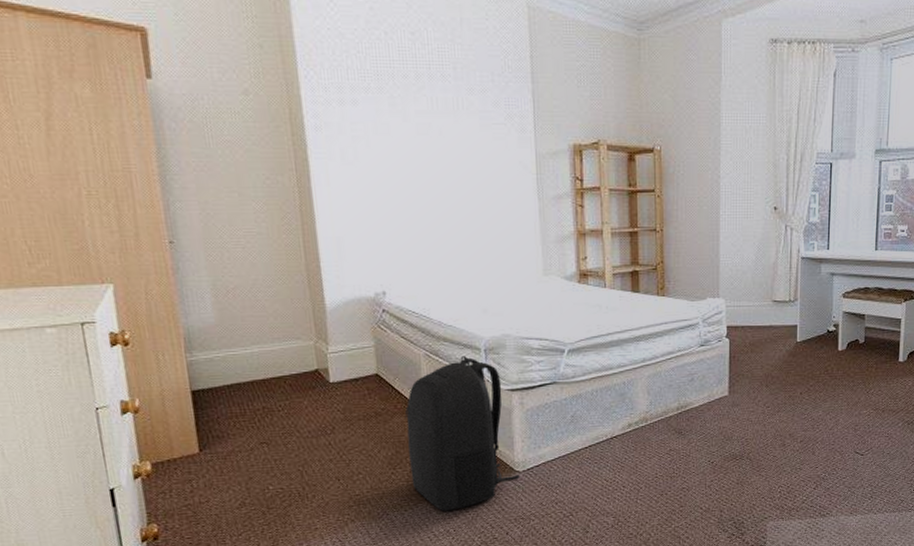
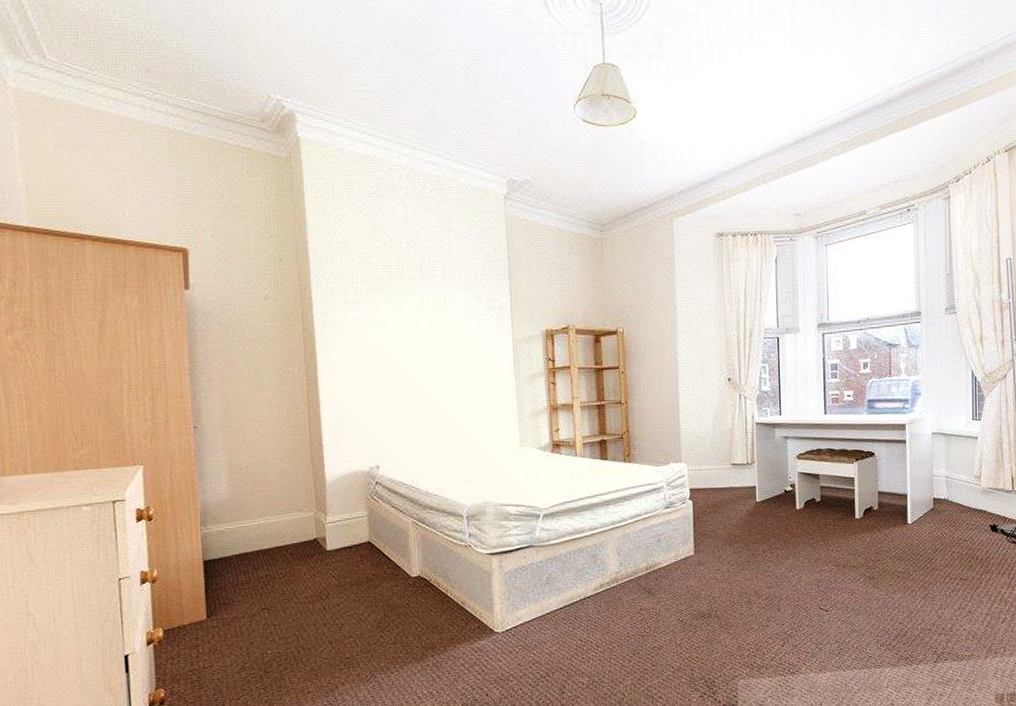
backpack: present [404,356,520,512] -> none [393,523,499,674]

